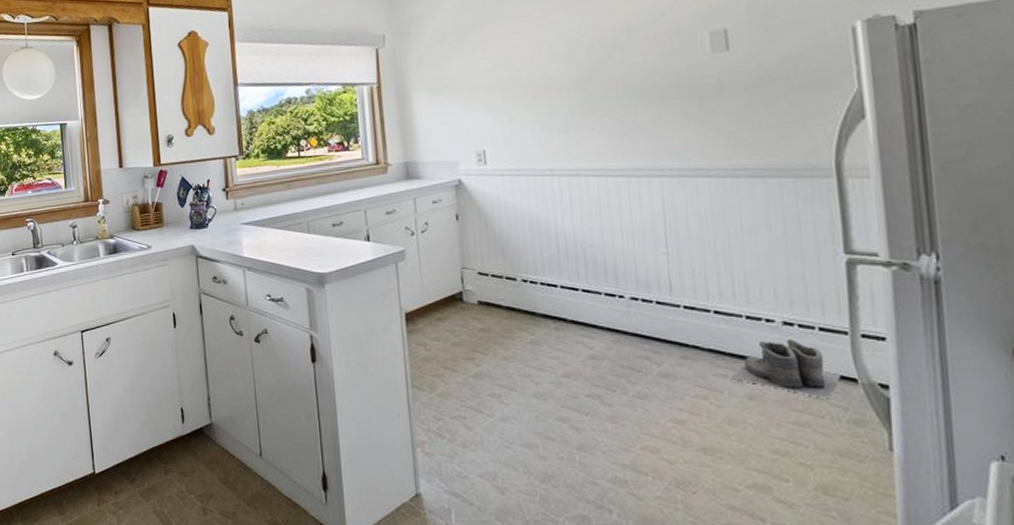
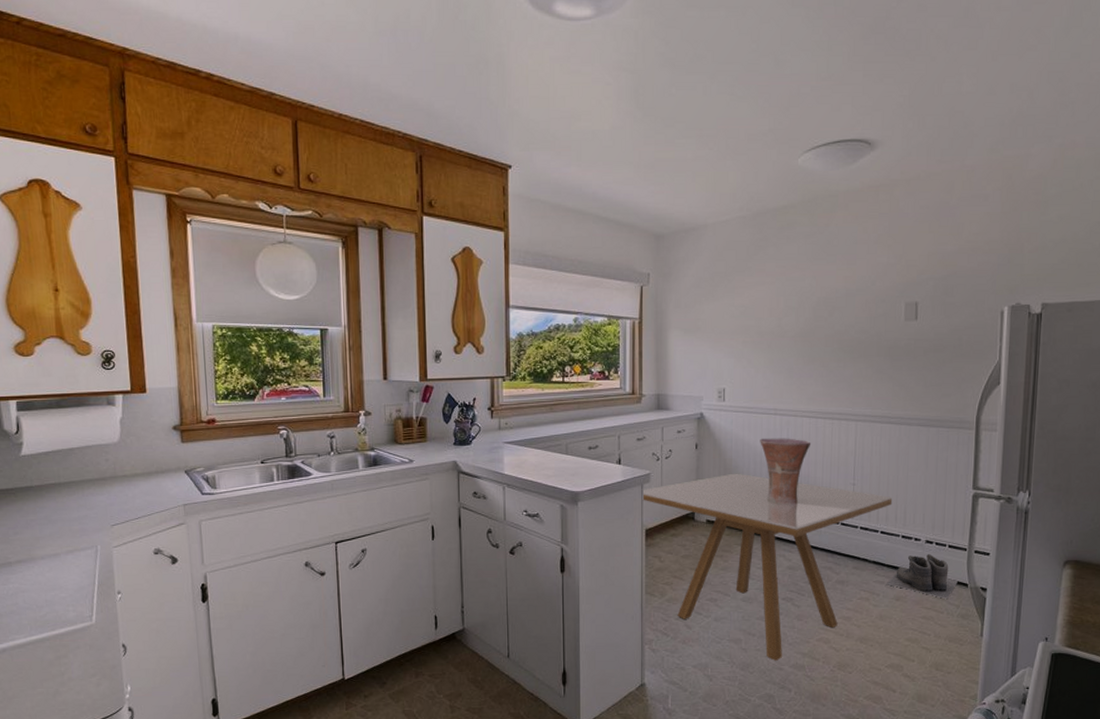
dining table: none [397,245,726,473] -> present [642,473,893,661]
vase: none [535,202,603,282] -> present [760,438,811,505]

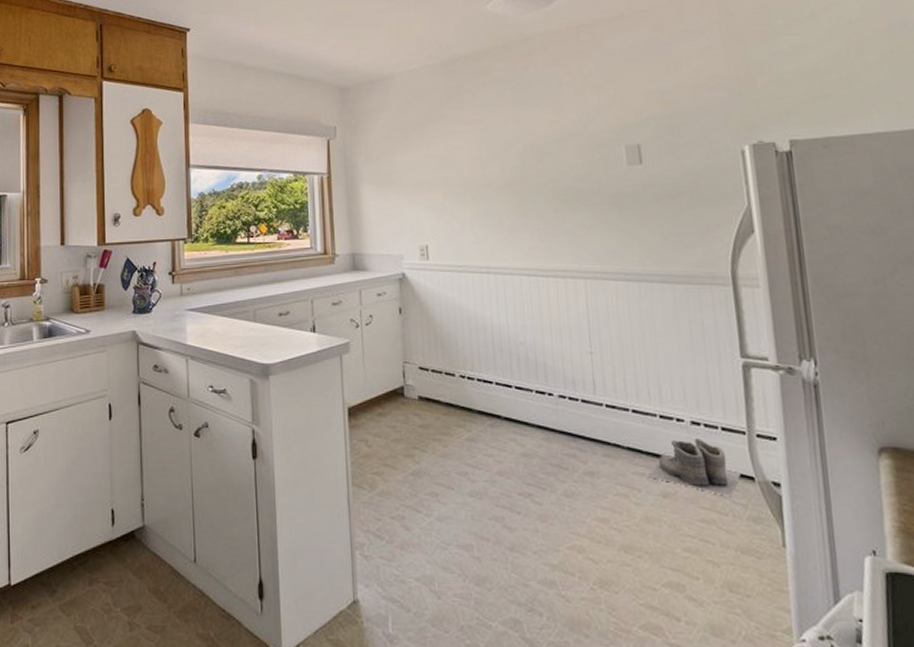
dining table: present [642,473,893,661] -> none [341,341,642,574]
vase: present [760,438,811,505] -> none [473,299,534,378]

